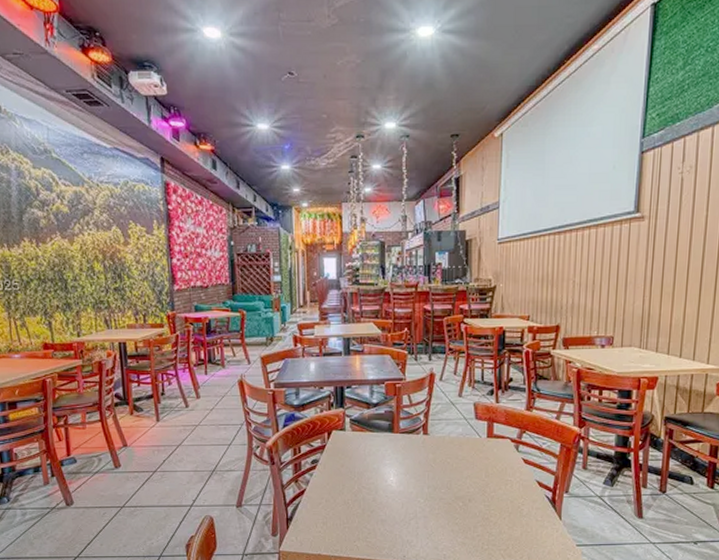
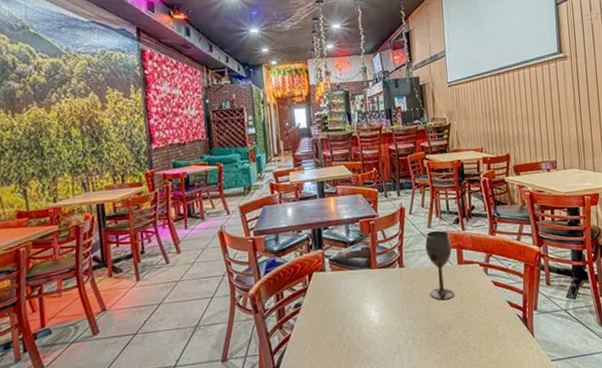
wine glass: none [453,400,483,473] -> present [425,230,454,301]

